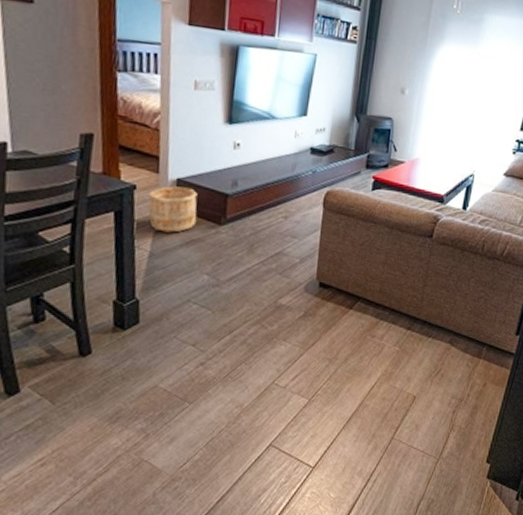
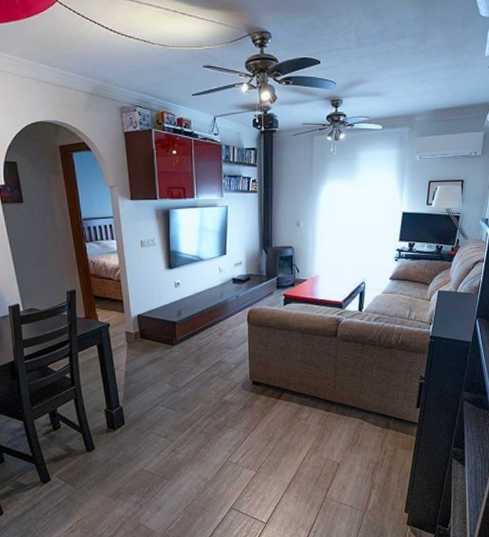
wooden bucket: present [147,186,198,233] -> none [118,320,156,356]

